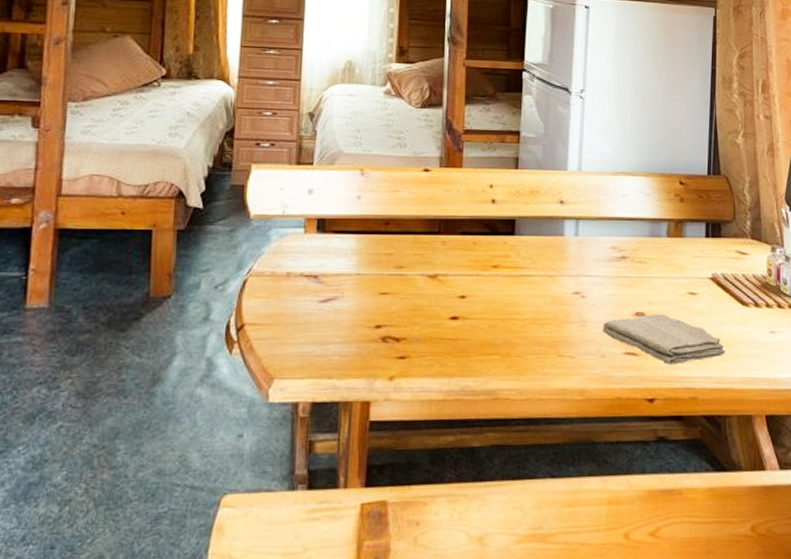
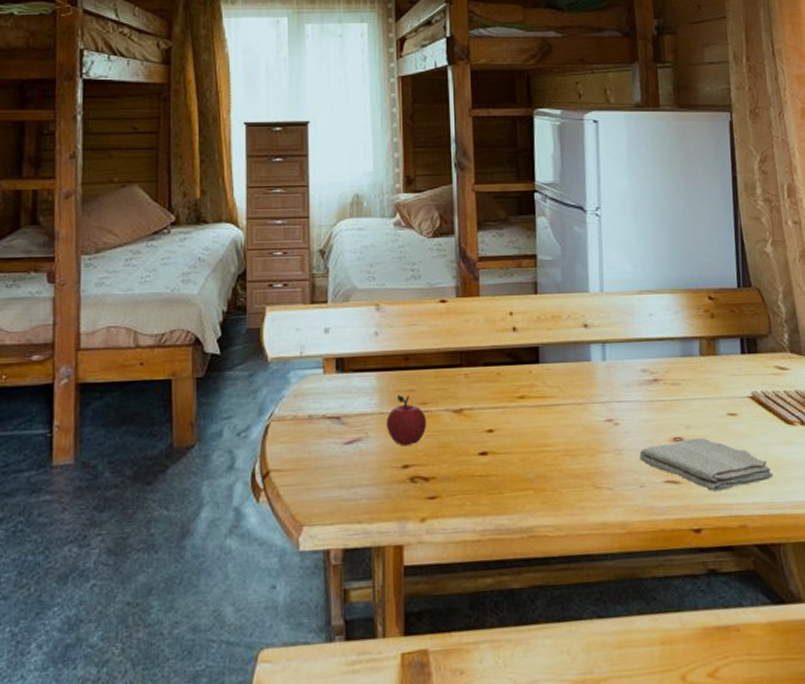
apple: none [363,258,403,307] -> present [387,394,427,447]

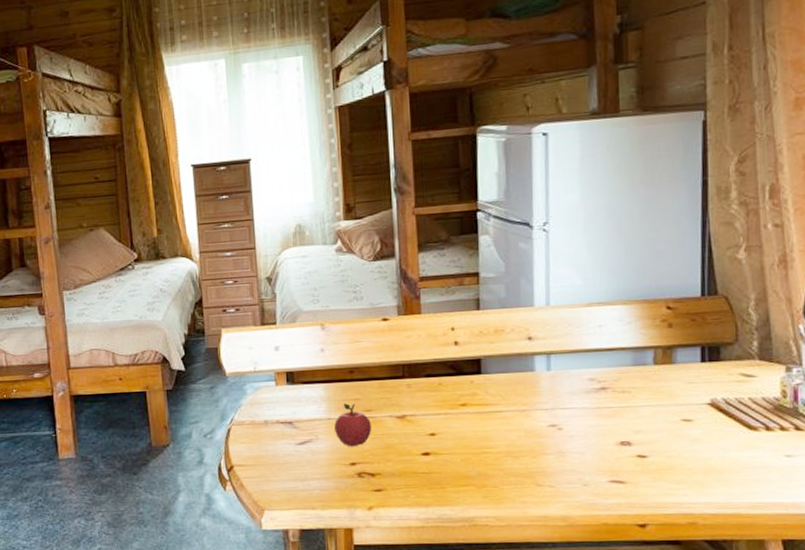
washcloth: present [639,437,774,491] -> none [583,441,730,491]

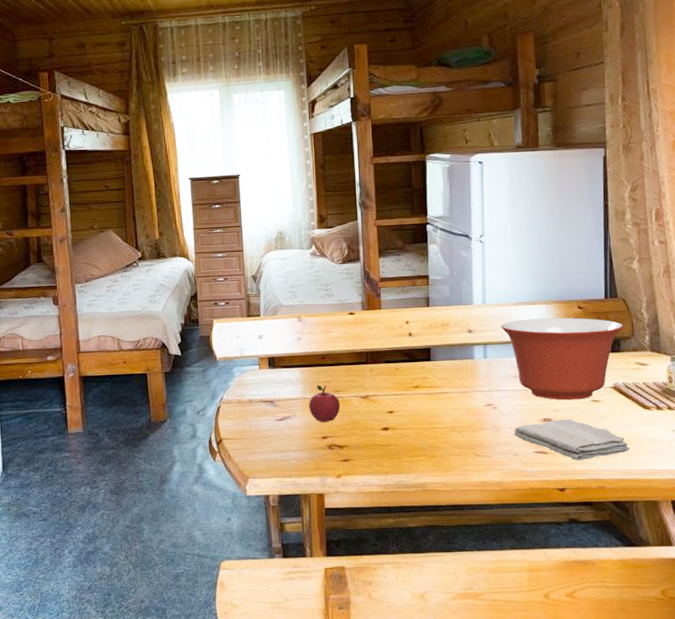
mixing bowl: none [569,320,725,420] -> present [501,317,624,401]
washcloth: none [583,441,730,491] -> present [514,418,630,460]

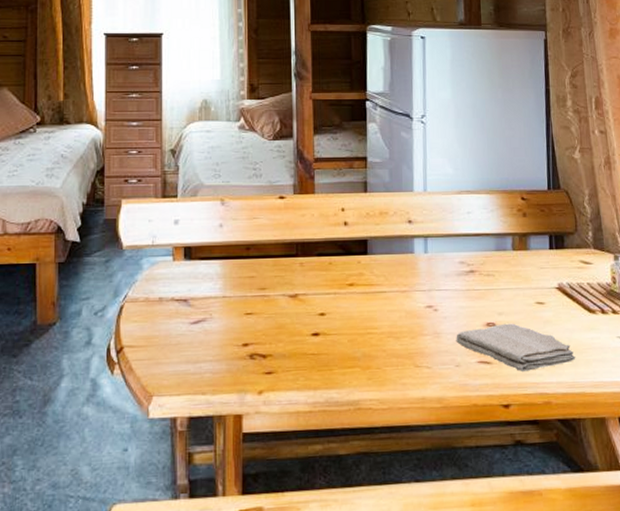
apple: present [309,385,341,423] -> none [229,281,266,327]
mixing bowl: present [501,317,624,401] -> none [442,209,567,302]

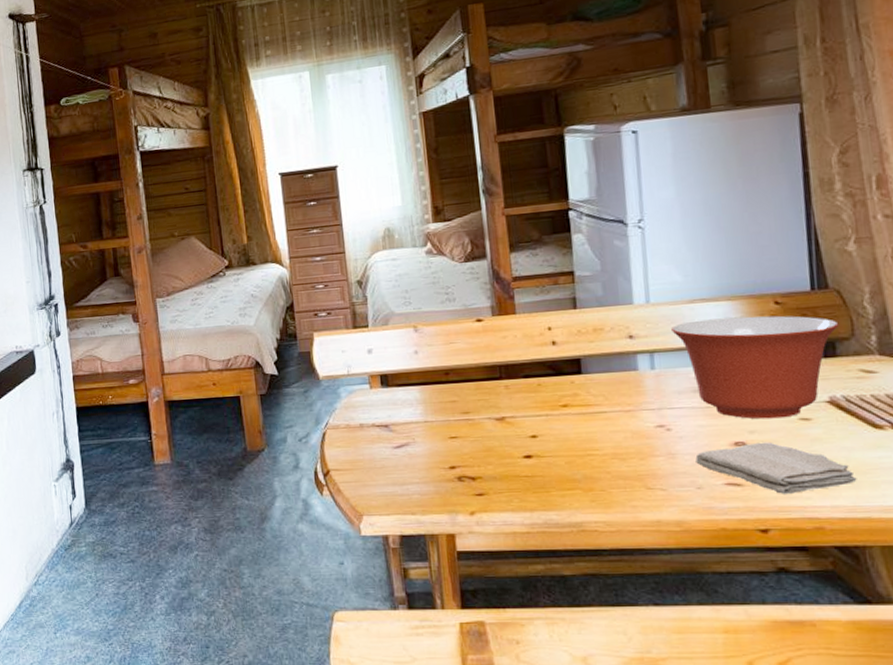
mixing bowl: none [442,209,567,302] -> present [671,315,839,419]

